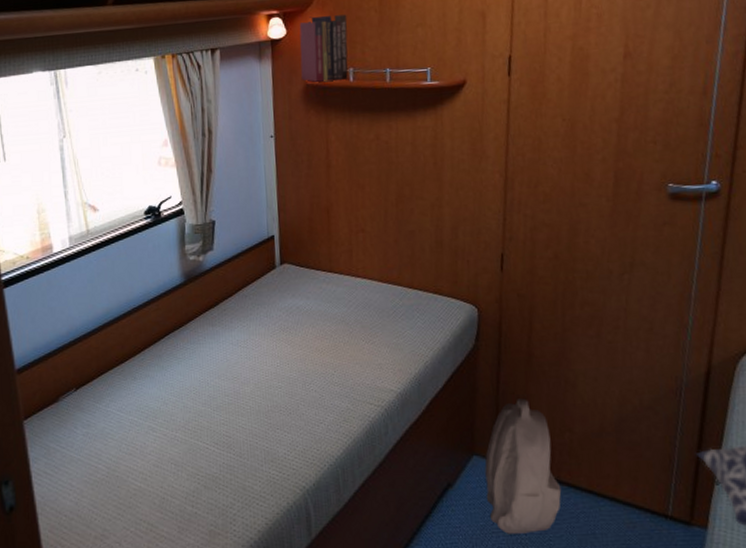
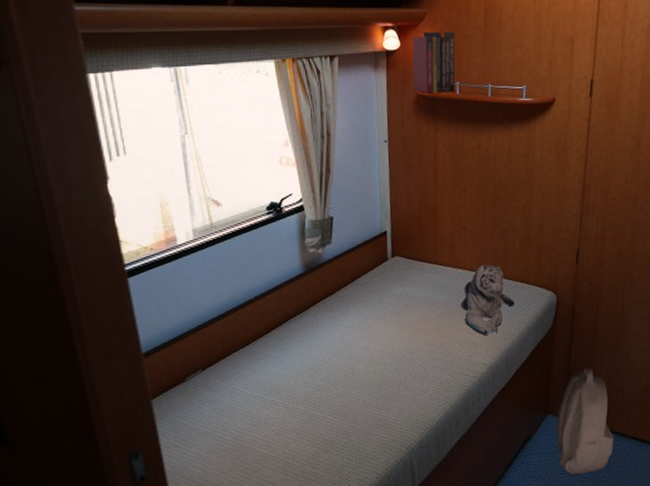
plush toy: none [361,273,426,357] -> present [460,265,515,336]

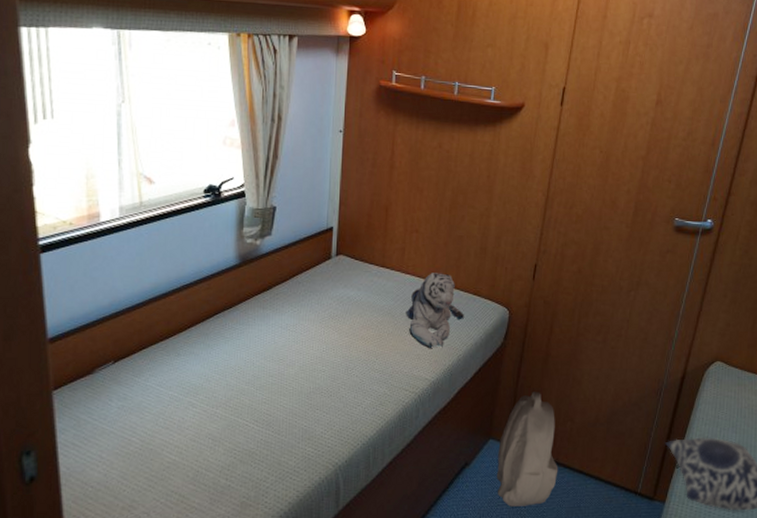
books: present [412,31,456,94] -> none [376,20,425,87]

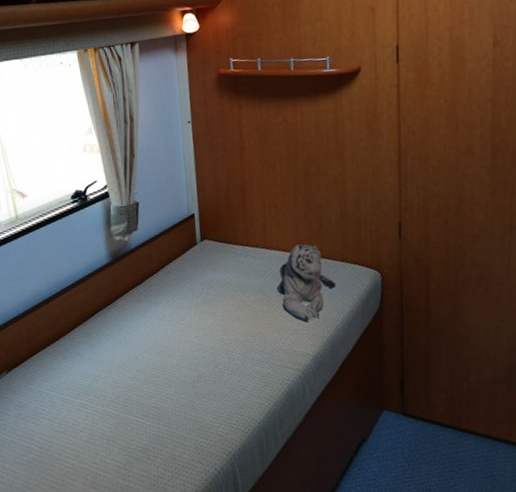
backpack: present [496,392,559,507] -> none [394,354,463,482]

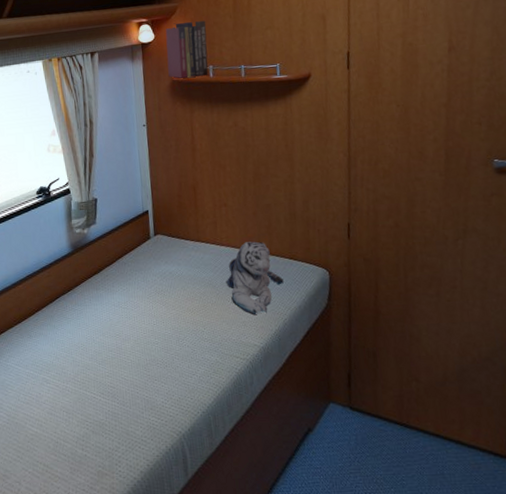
books: none [210,10,257,72] -> present [165,20,209,79]

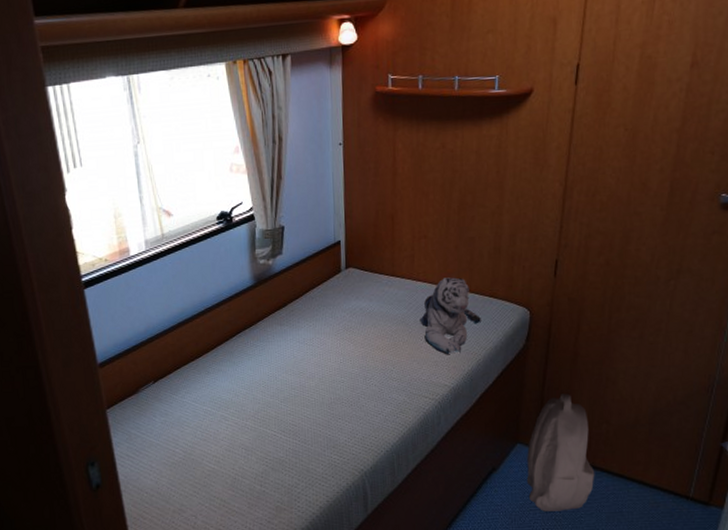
books: present [165,20,209,79] -> none [370,19,419,90]
backpack: none [340,351,412,474] -> present [526,394,595,512]

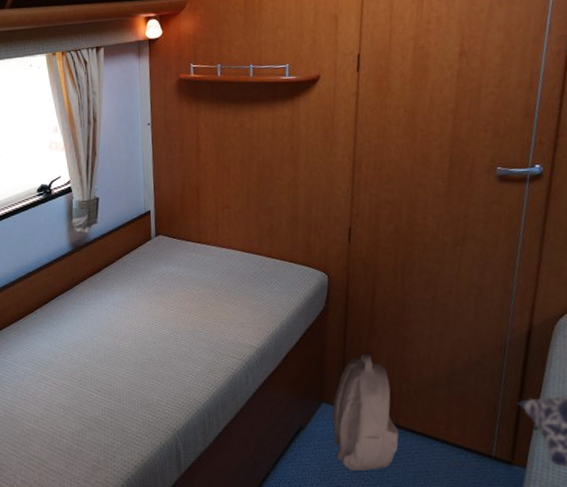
plush toy: present [420,277,481,355] -> none [225,244,283,317]

